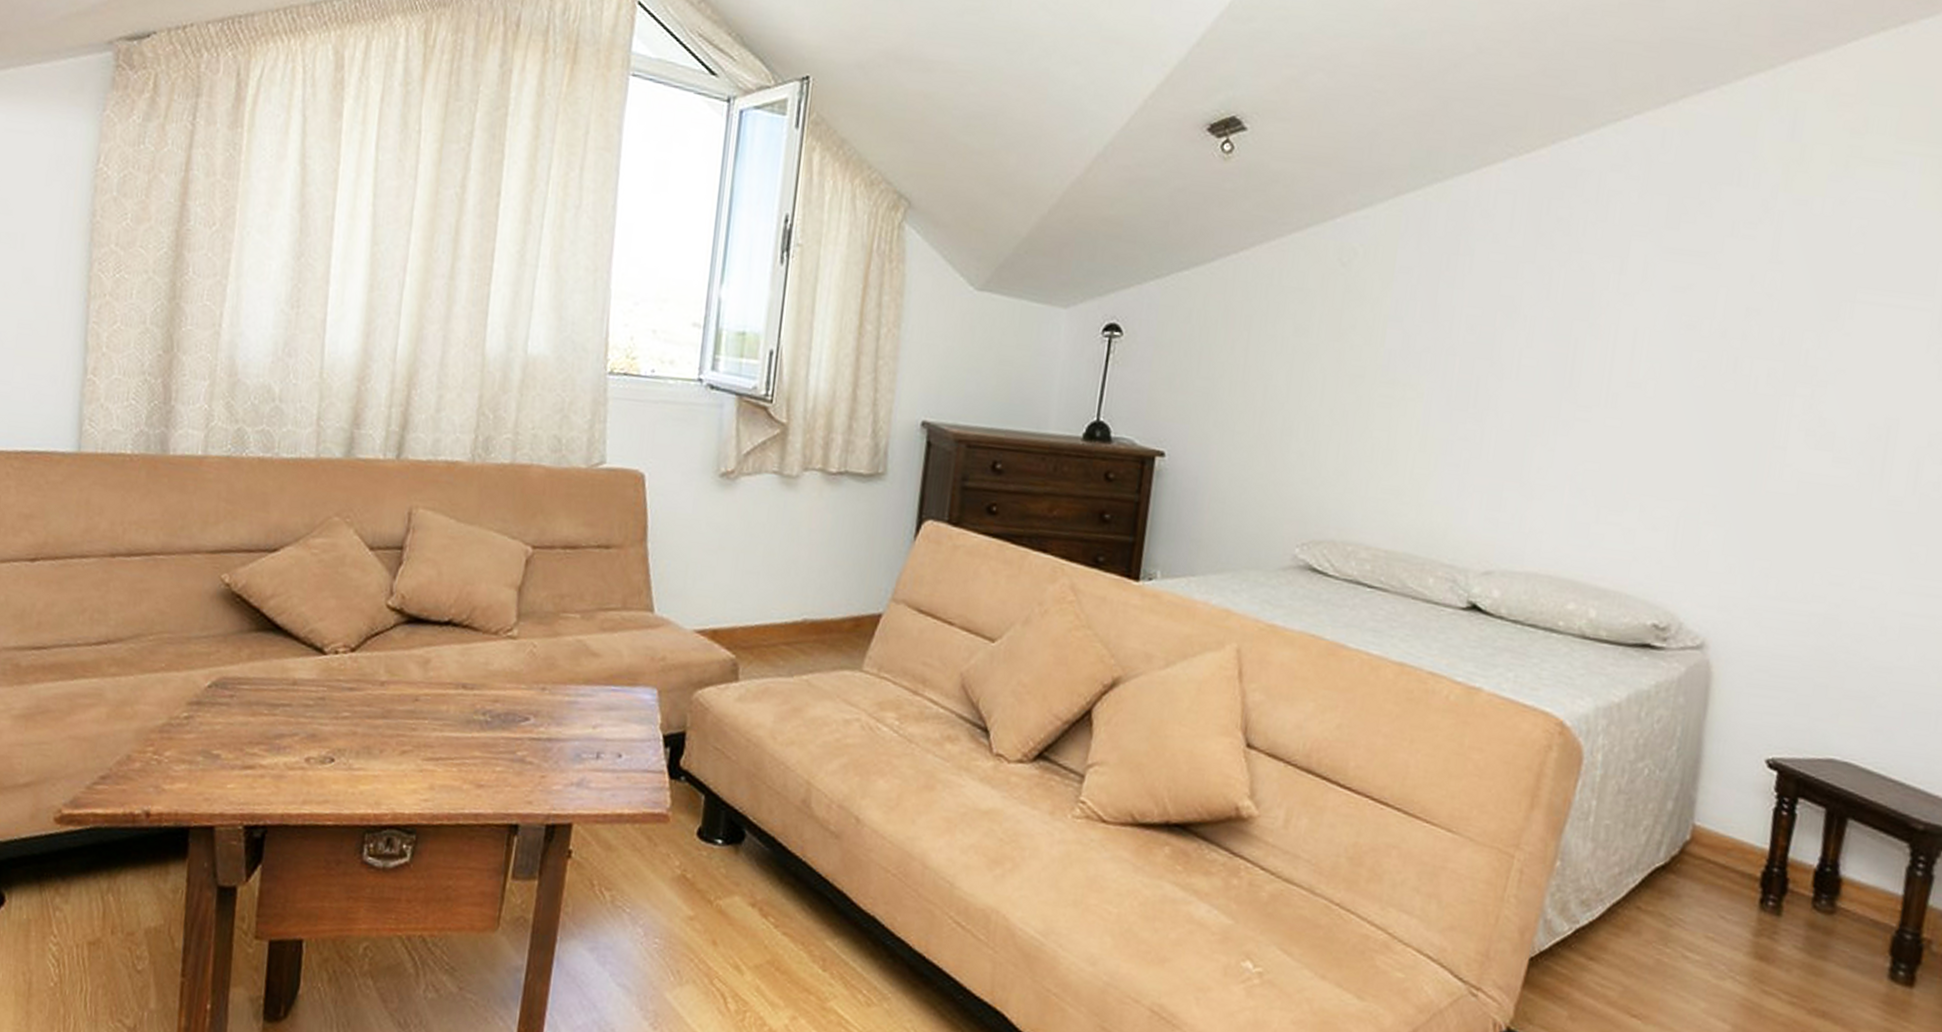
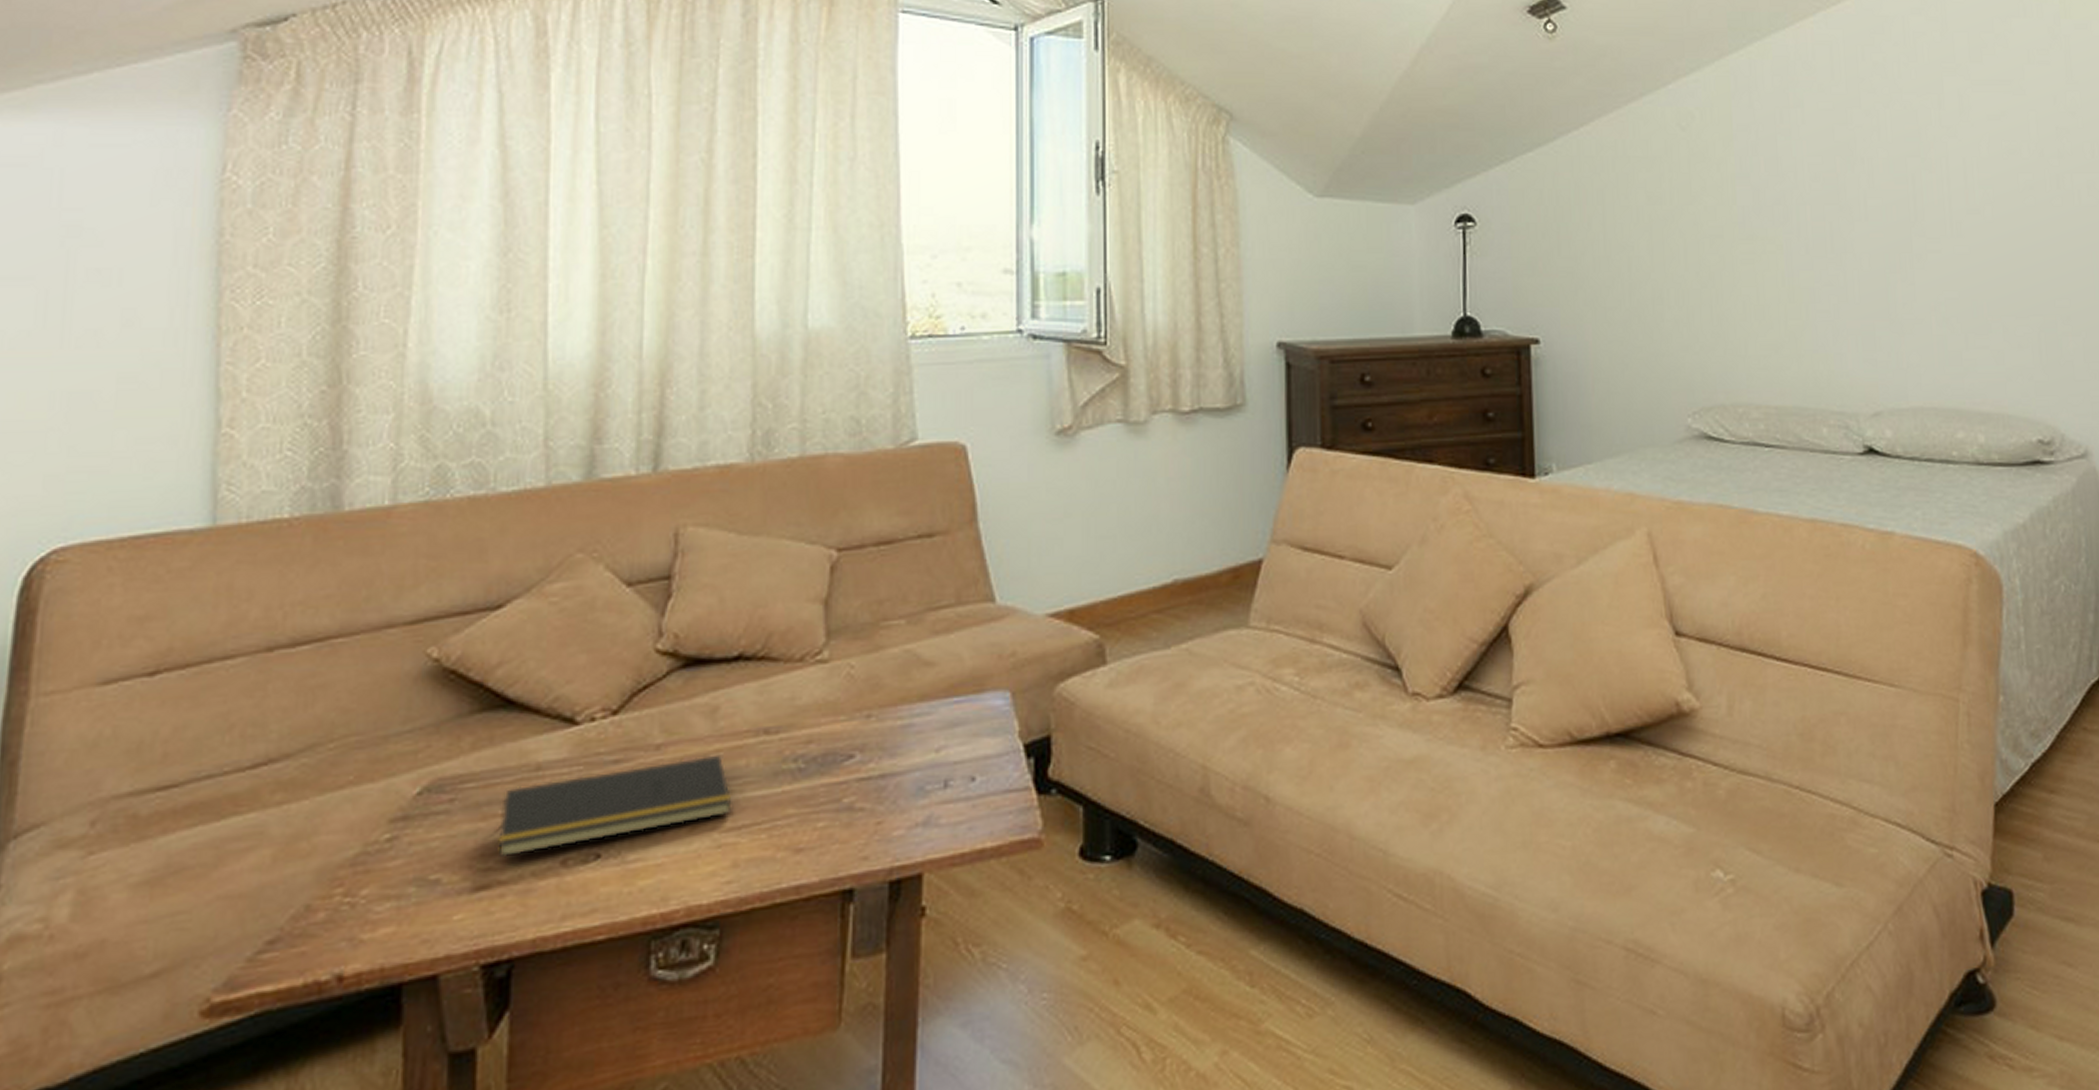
notepad: none [262,695,434,748] -> present [498,754,732,858]

